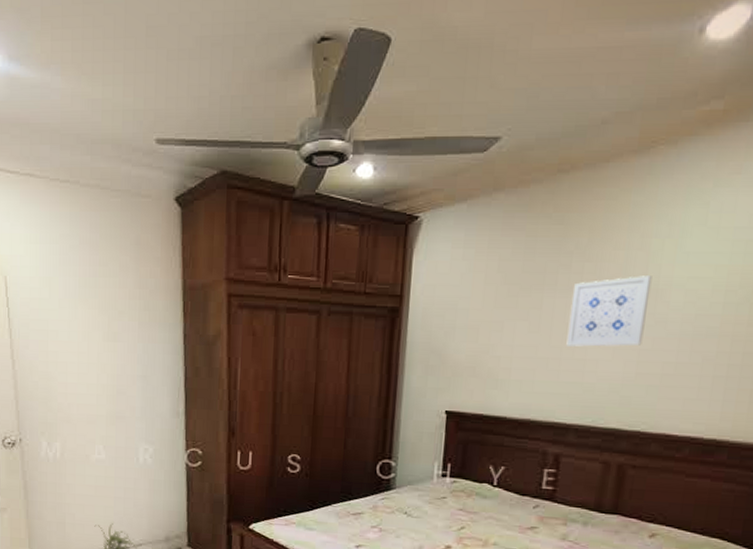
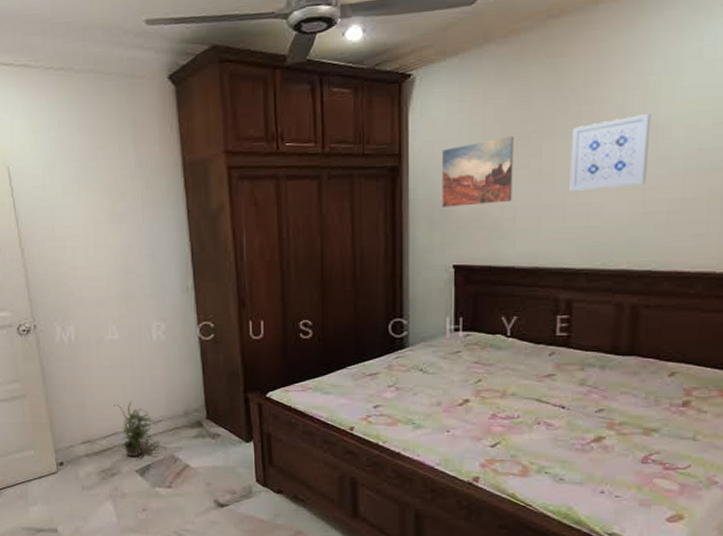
wall art: none [439,287,515,353] -> present [442,136,514,207]

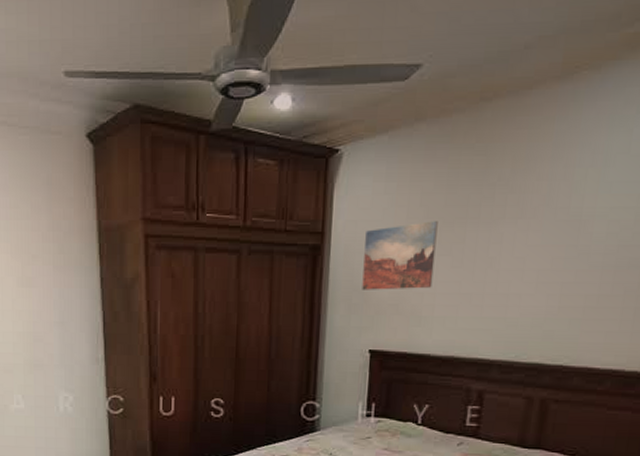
wall art: present [569,114,651,191] -> none [489,207,575,281]

